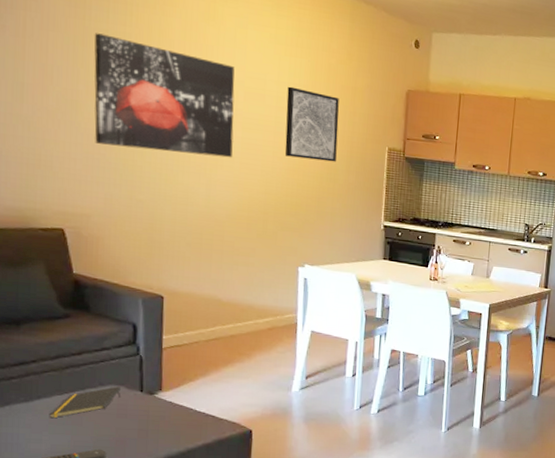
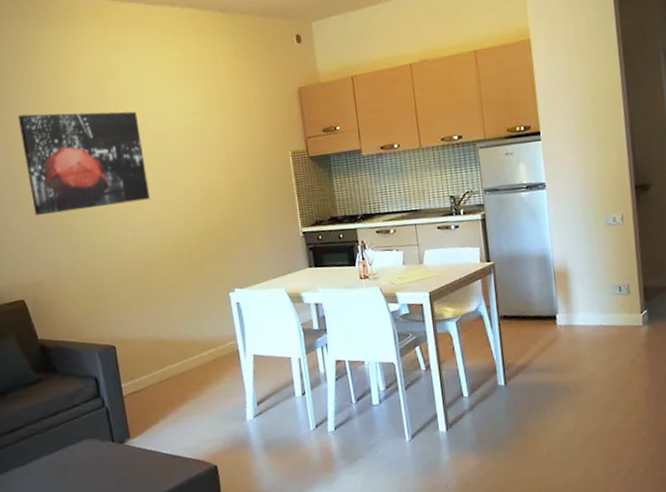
notepad: present [49,386,121,419] -> none [41,440,96,479]
wall art: present [284,86,339,162] -> none [186,114,244,185]

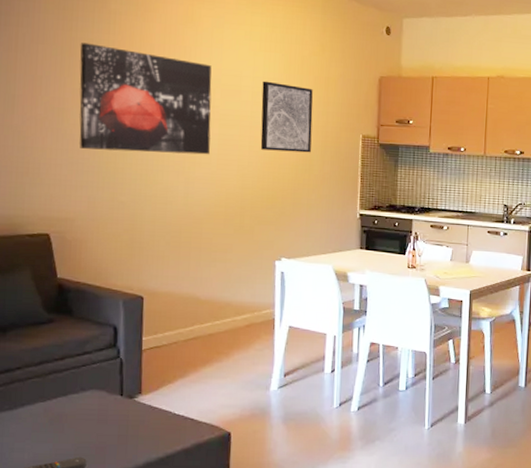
wall art: none [186,114,244,185] -> present [260,81,313,153]

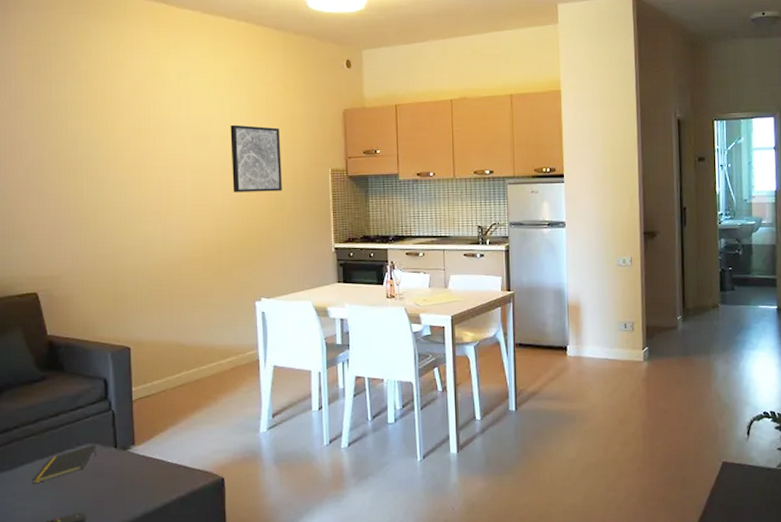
notepad: none [32,391,101,426] -> present [32,445,96,484]
wall art: present [79,43,212,155] -> none [55,104,184,207]

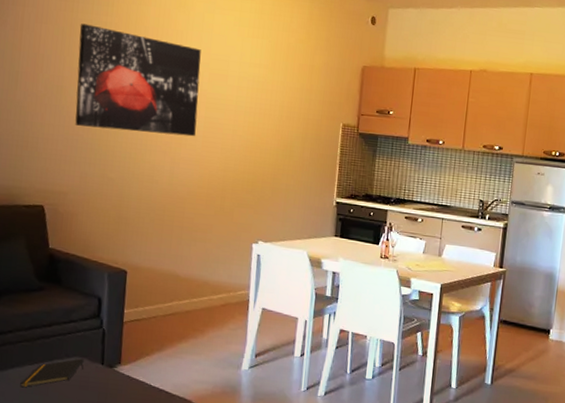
wall art: none [55,104,184,207] -> present [75,23,201,137]
wall art: present [230,124,282,193] -> none [243,66,297,139]

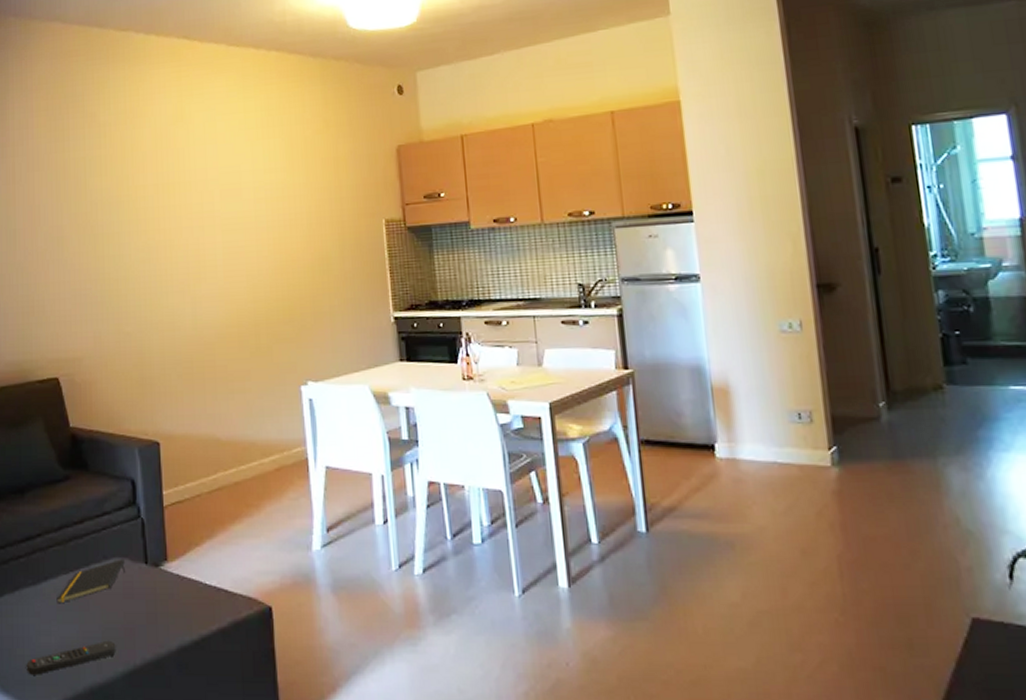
wall art: present [75,23,201,137] -> none [73,162,215,278]

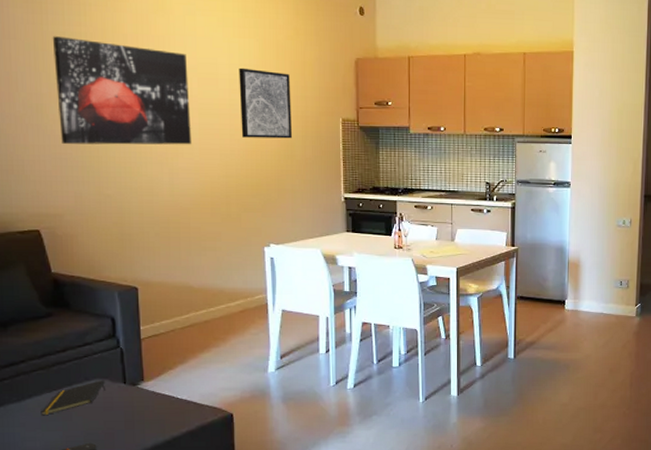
wall art: none [73,162,215,278] -> present [52,36,191,145]
wall art: none [264,172,327,254] -> present [239,67,292,139]

